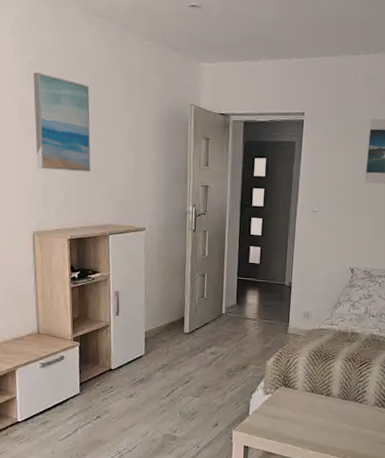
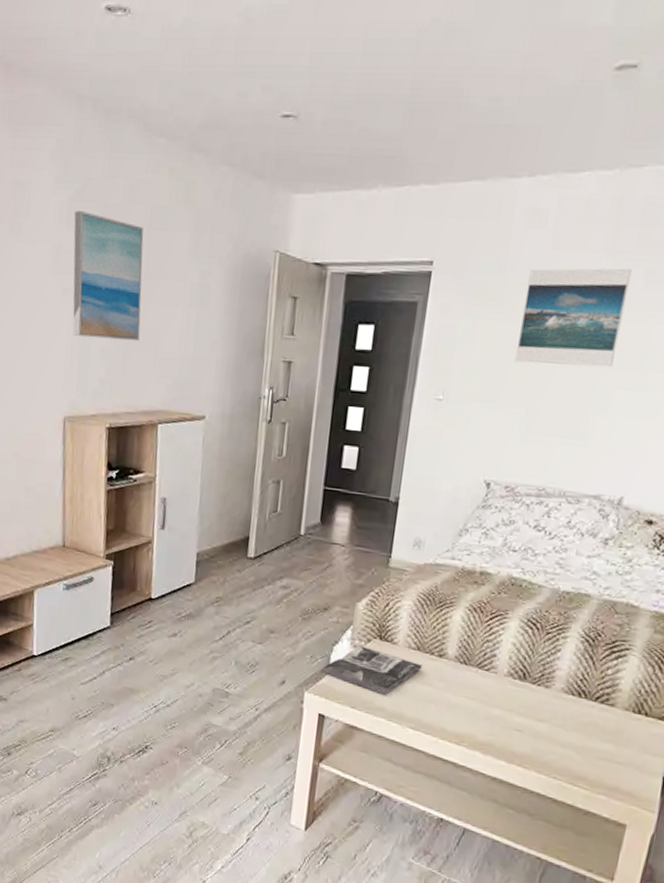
magazine: none [243,392,316,428] -> present [319,645,423,696]

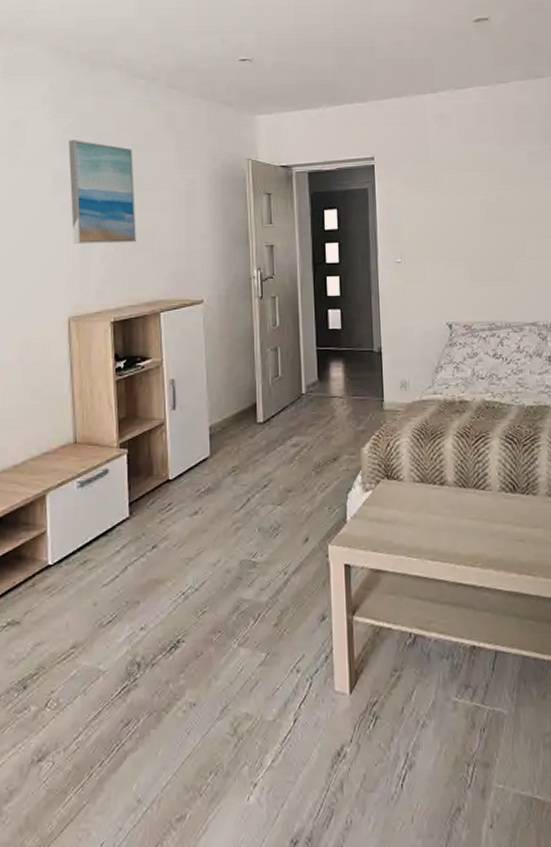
magazine: present [319,645,423,696] -> none [339,488,429,533]
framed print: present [514,268,632,368] -> none [447,151,521,227]

